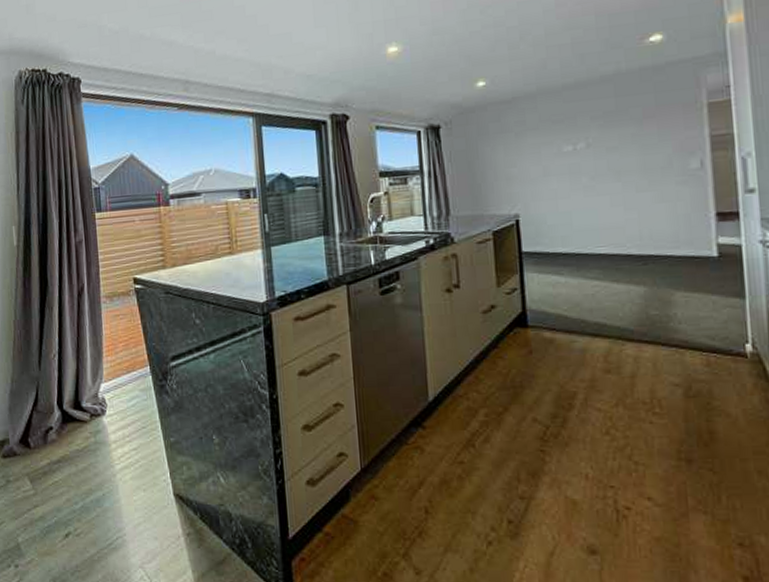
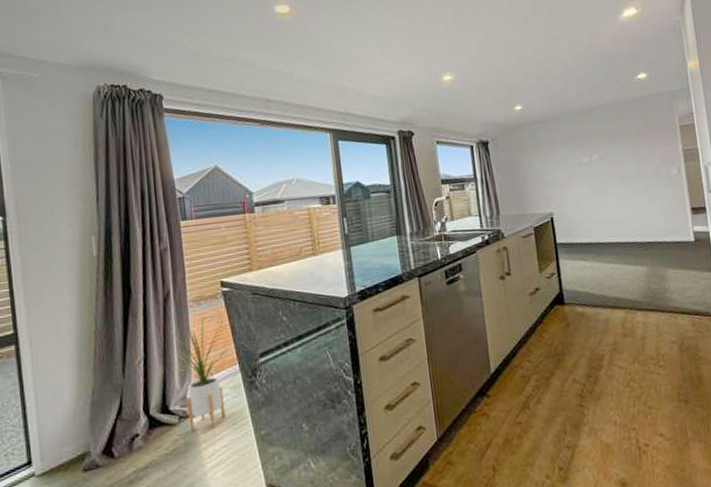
house plant: none [81,313,142,430] -> present [168,316,230,430]

